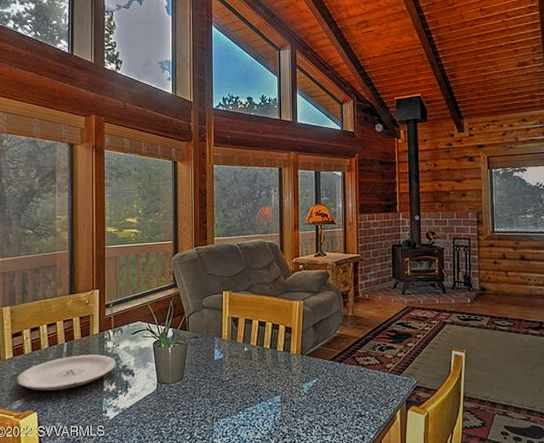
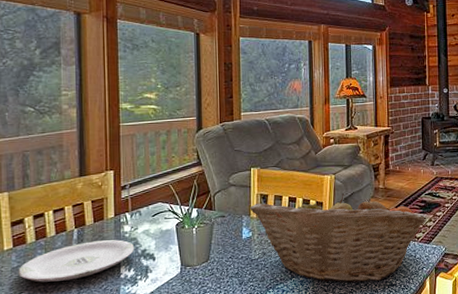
fruit basket: none [222,320,397,411] -> present [250,193,426,283]

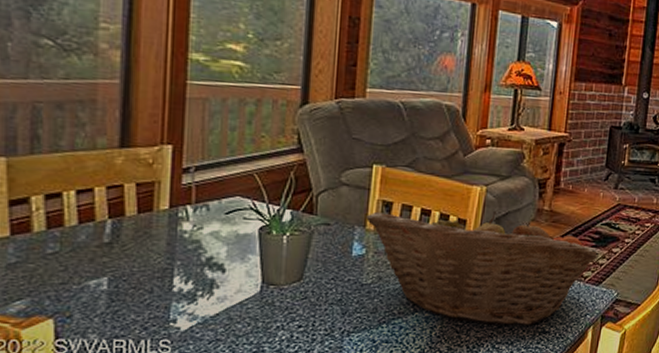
plate: present [17,240,135,282] -> none [15,238,197,288]

